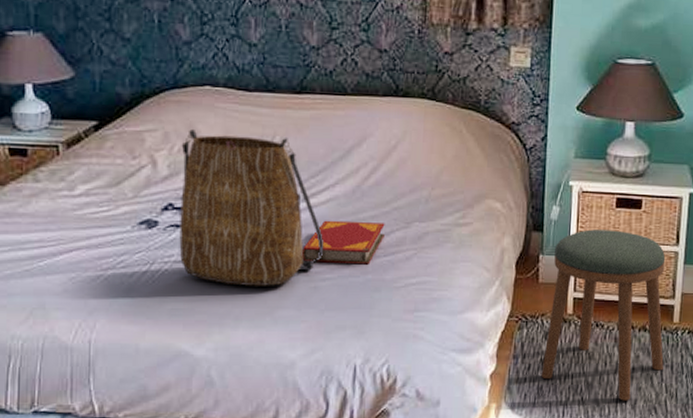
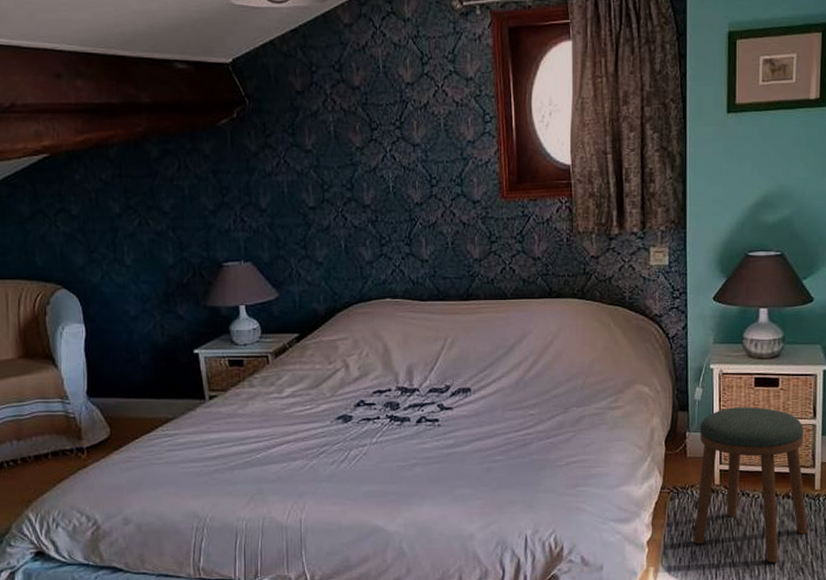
tote bag: present [179,129,324,287] -> none [368,336,494,470]
hardback book: present [302,220,385,265] -> none [475,409,546,447]

